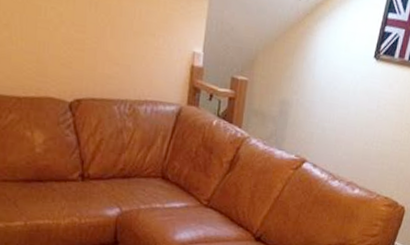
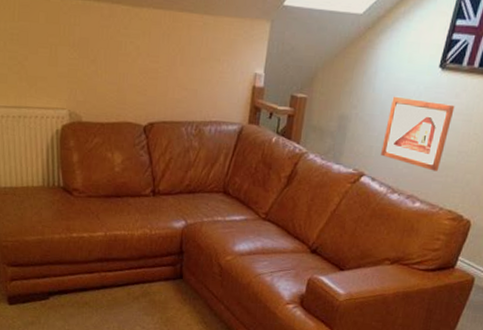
picture frame: none [322,83,389,159] -> present [381,96,455,172]

